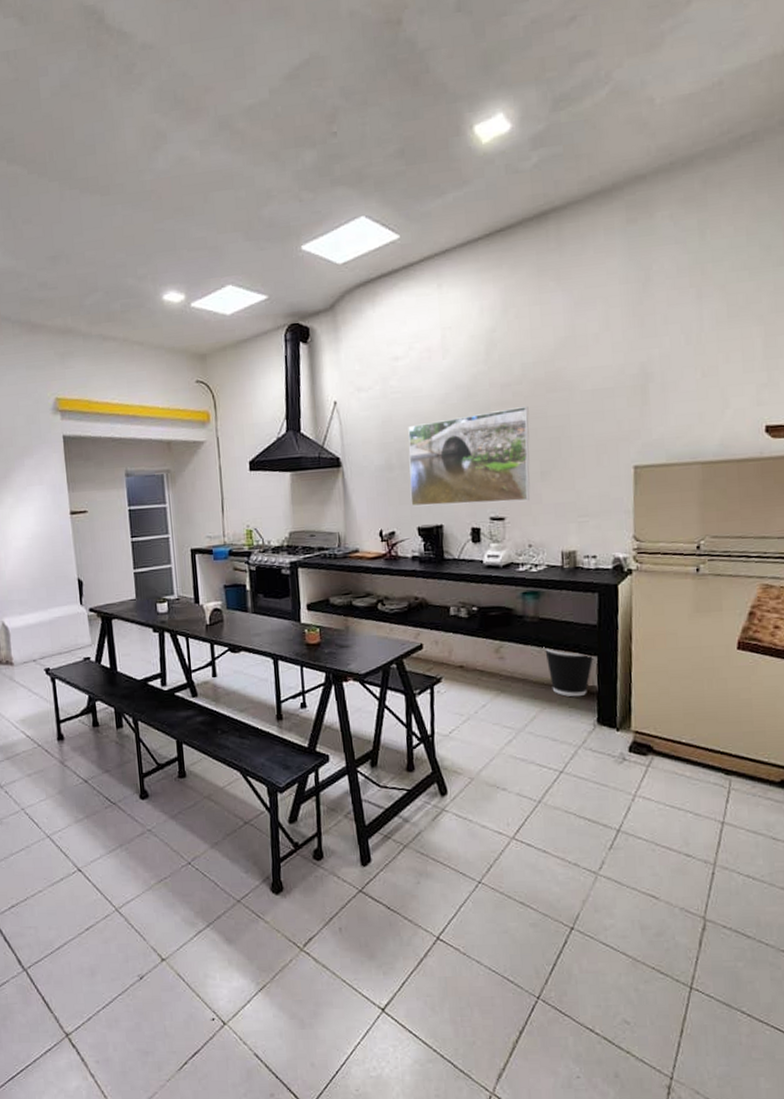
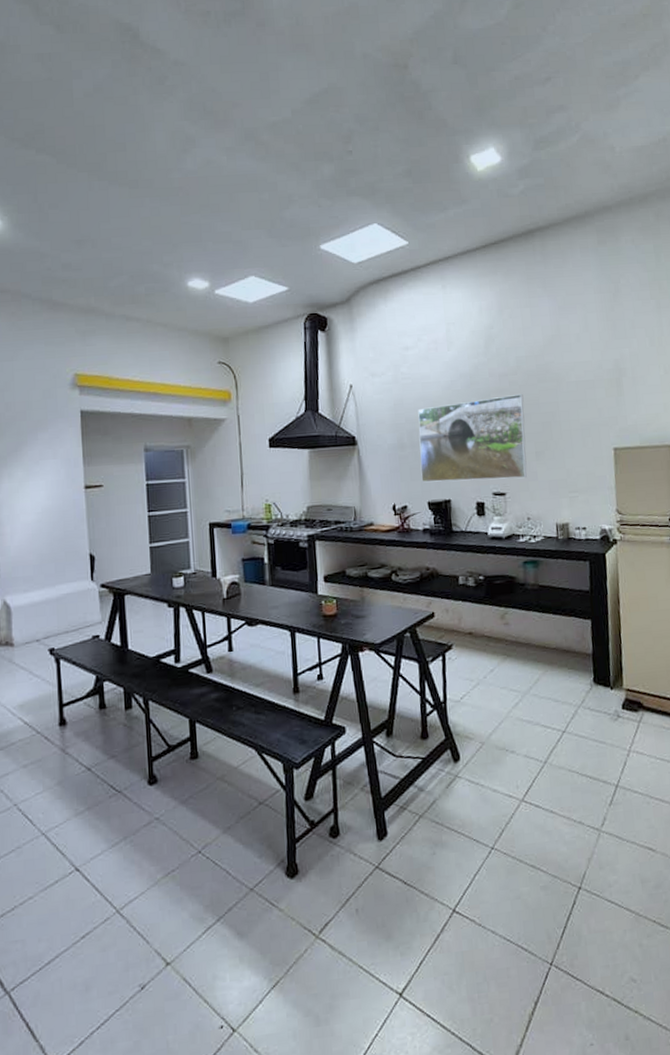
wastebasket: present [543,647,594,697] -> none [543,612,588,659]

